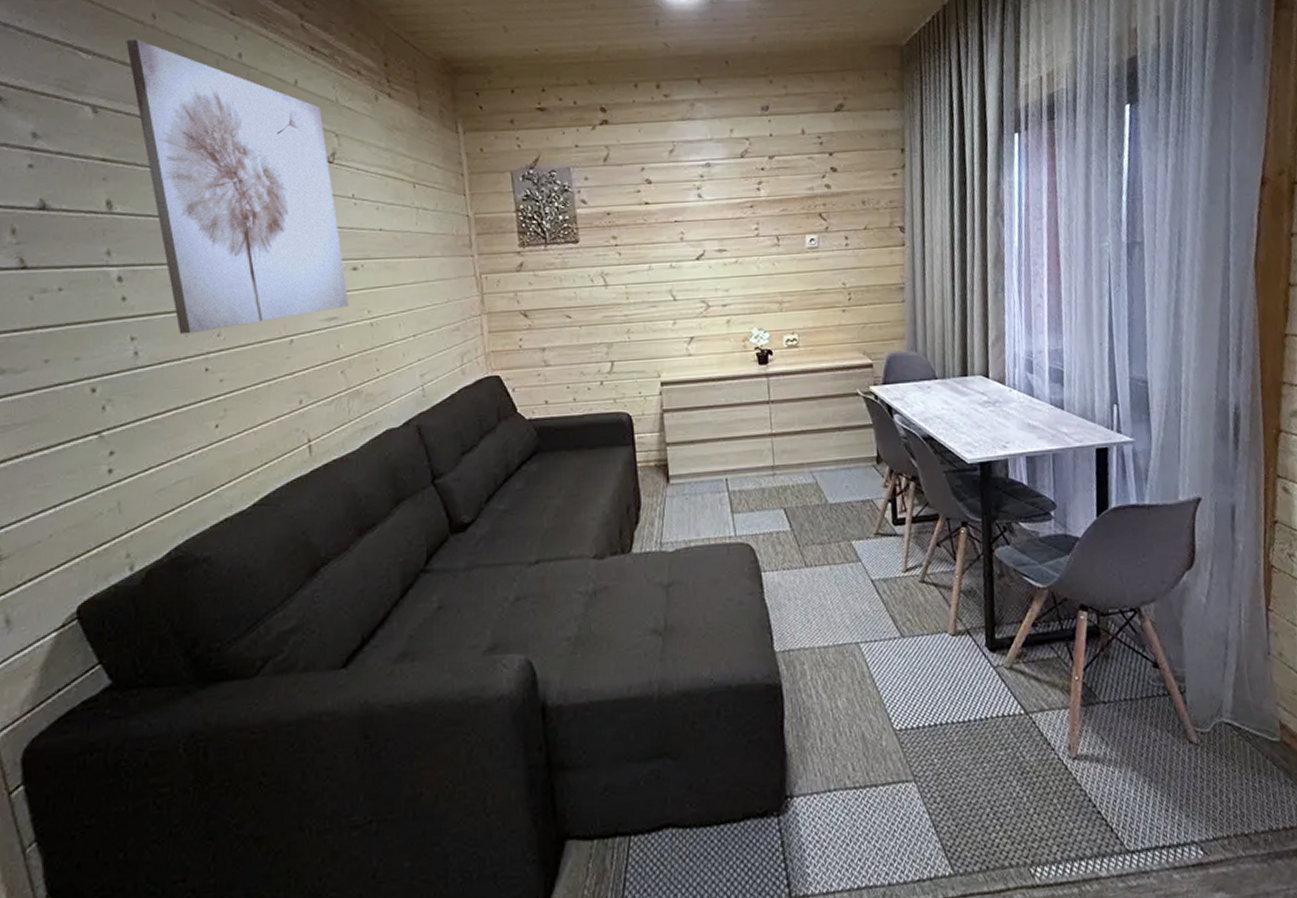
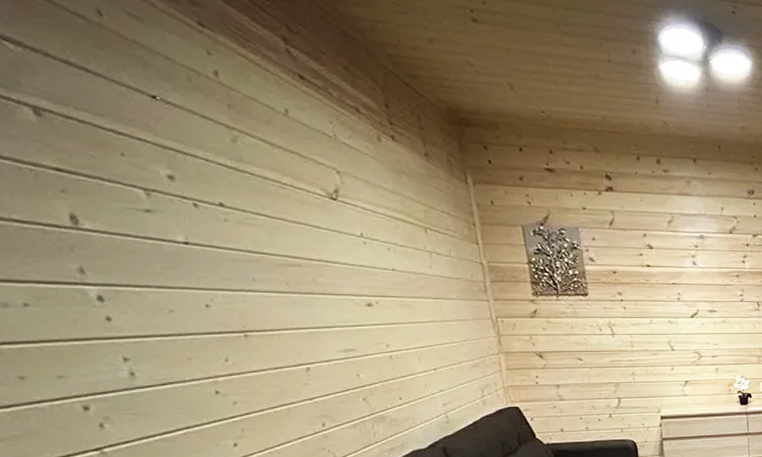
wall art: present [126,39,349,335] -> none [66,35,367,358]

